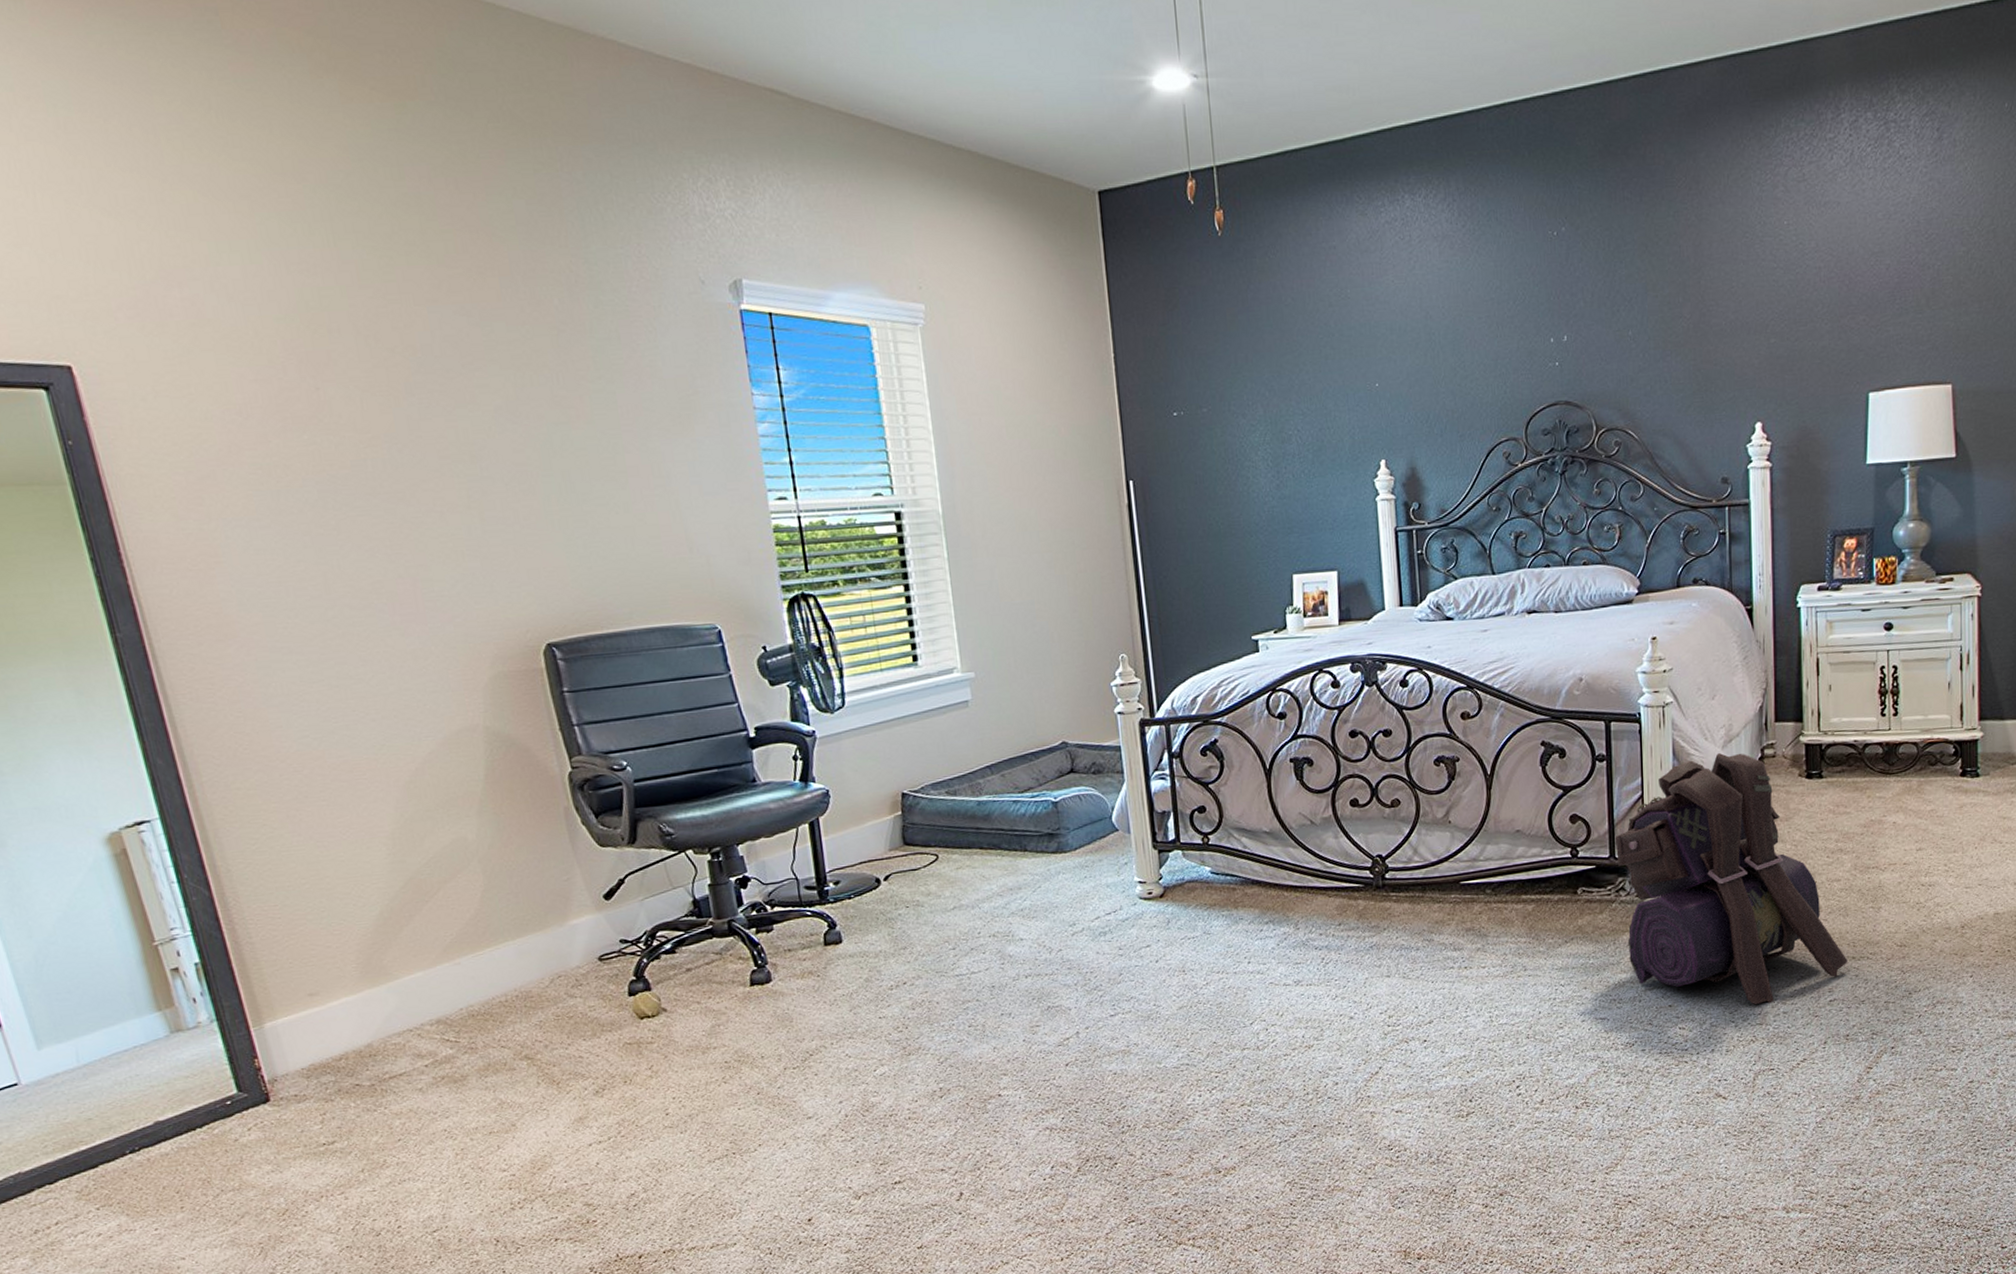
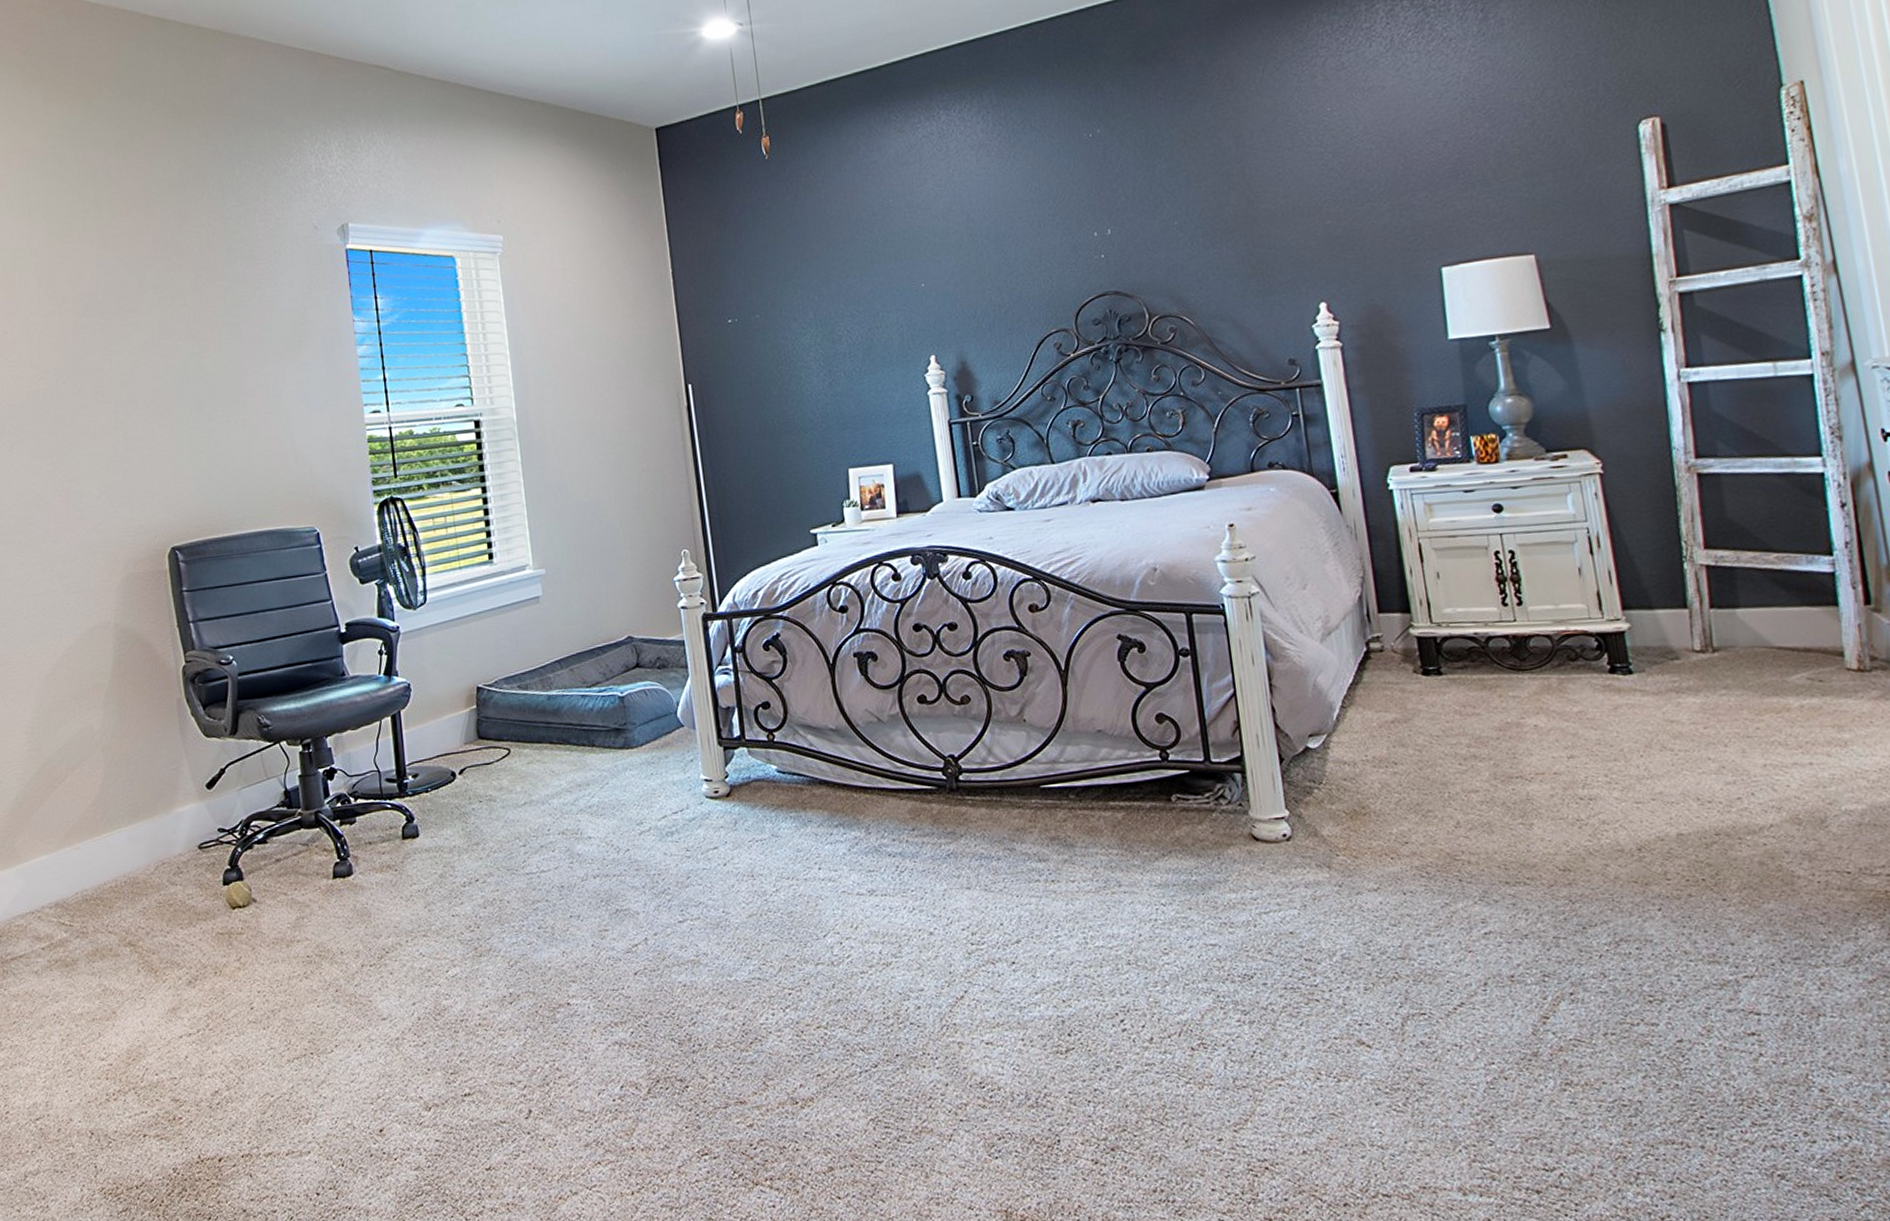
backpack: present [1615,753,1848,1004] -> none [1208,647,1501,934]

